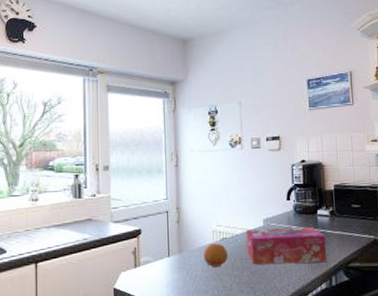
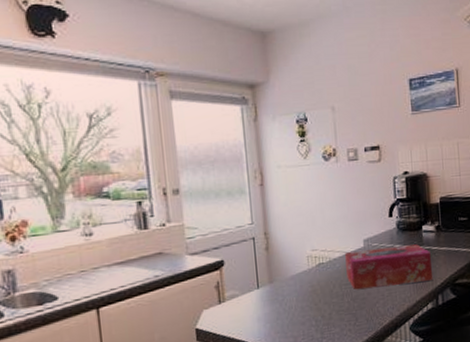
fruit: present [203,243,229,267] -> none [298,269,327,296]

